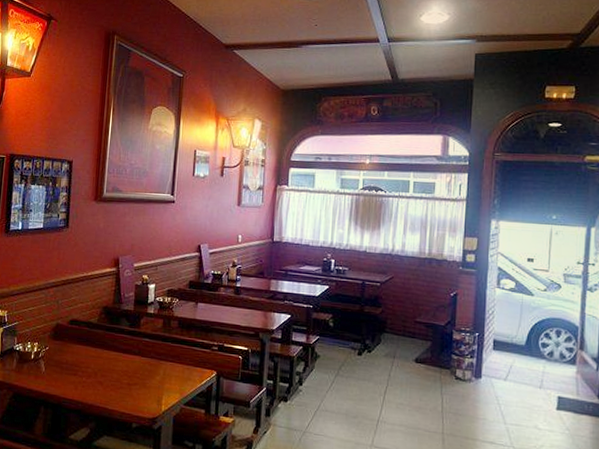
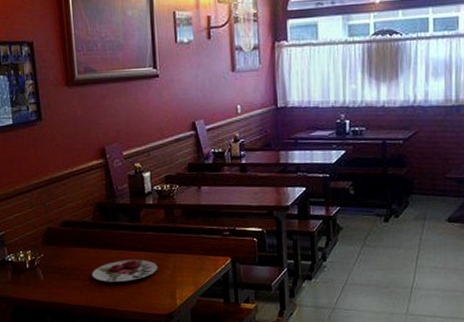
plate: none [88,361,150,383] -> present [91,259,158,282]

